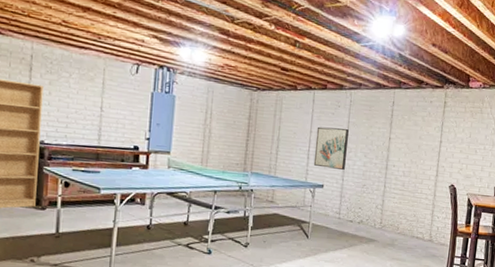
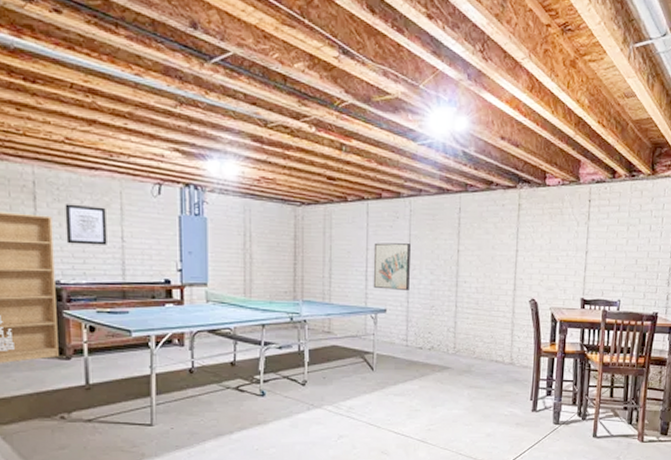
wall art: none [53,76,90,113] -> present [65,204,107,245]

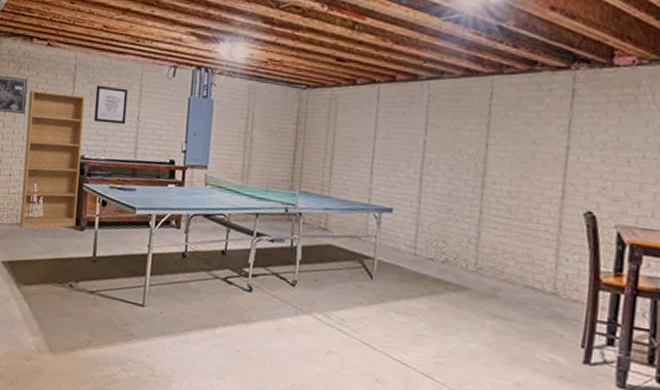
wall art: present [373,242,410,292] -> none [378,131,427,190]

